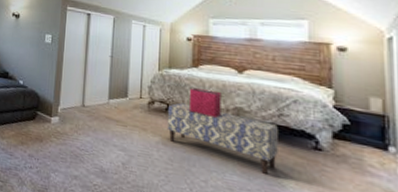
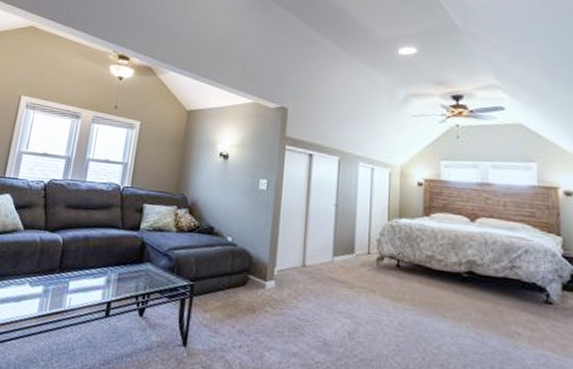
bench: present [167,102,278,174] -> none [397,257,511,334]
storage bin: present [188,88,221,118] -> none [420,239,454,273]

